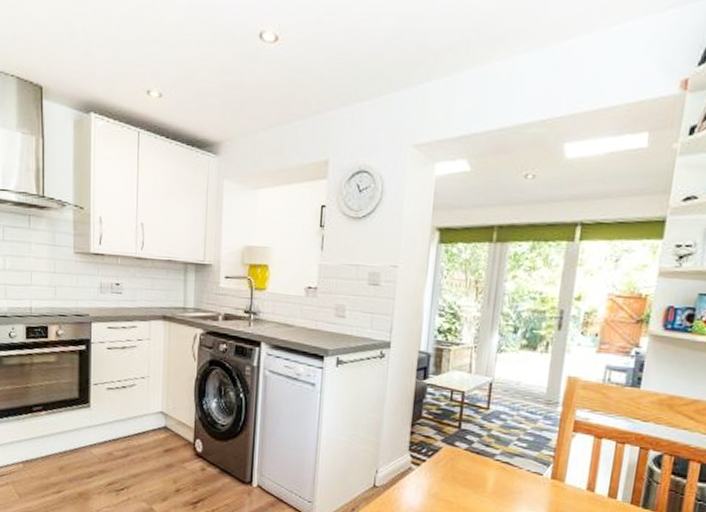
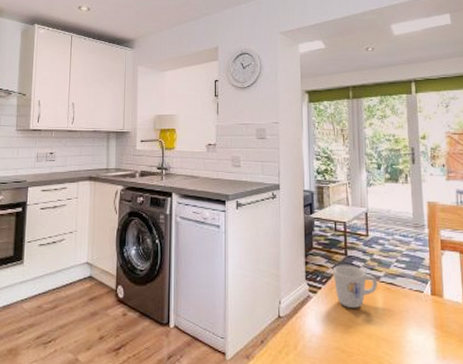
mug: none [440,438,491,485] -> present [332,265,377,308]

